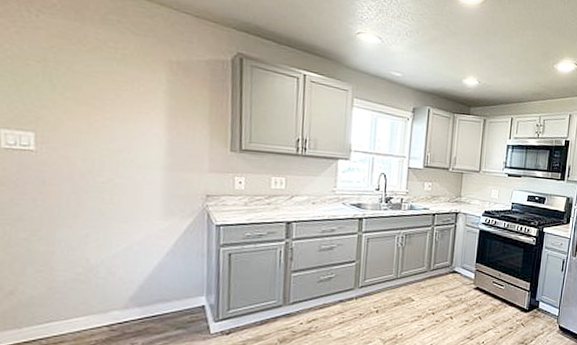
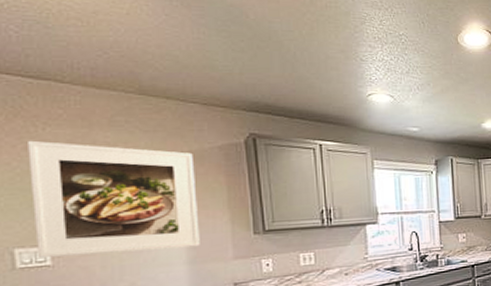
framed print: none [20,25,181,155] -> present [28,140,200,258]

